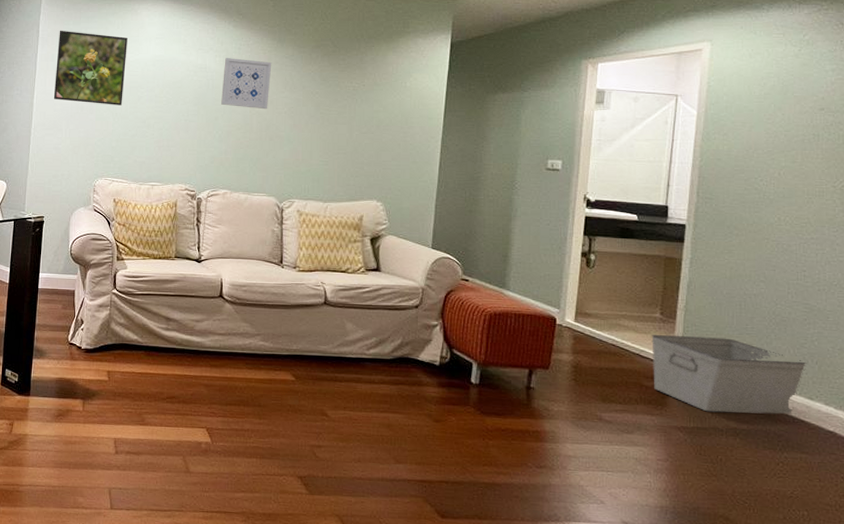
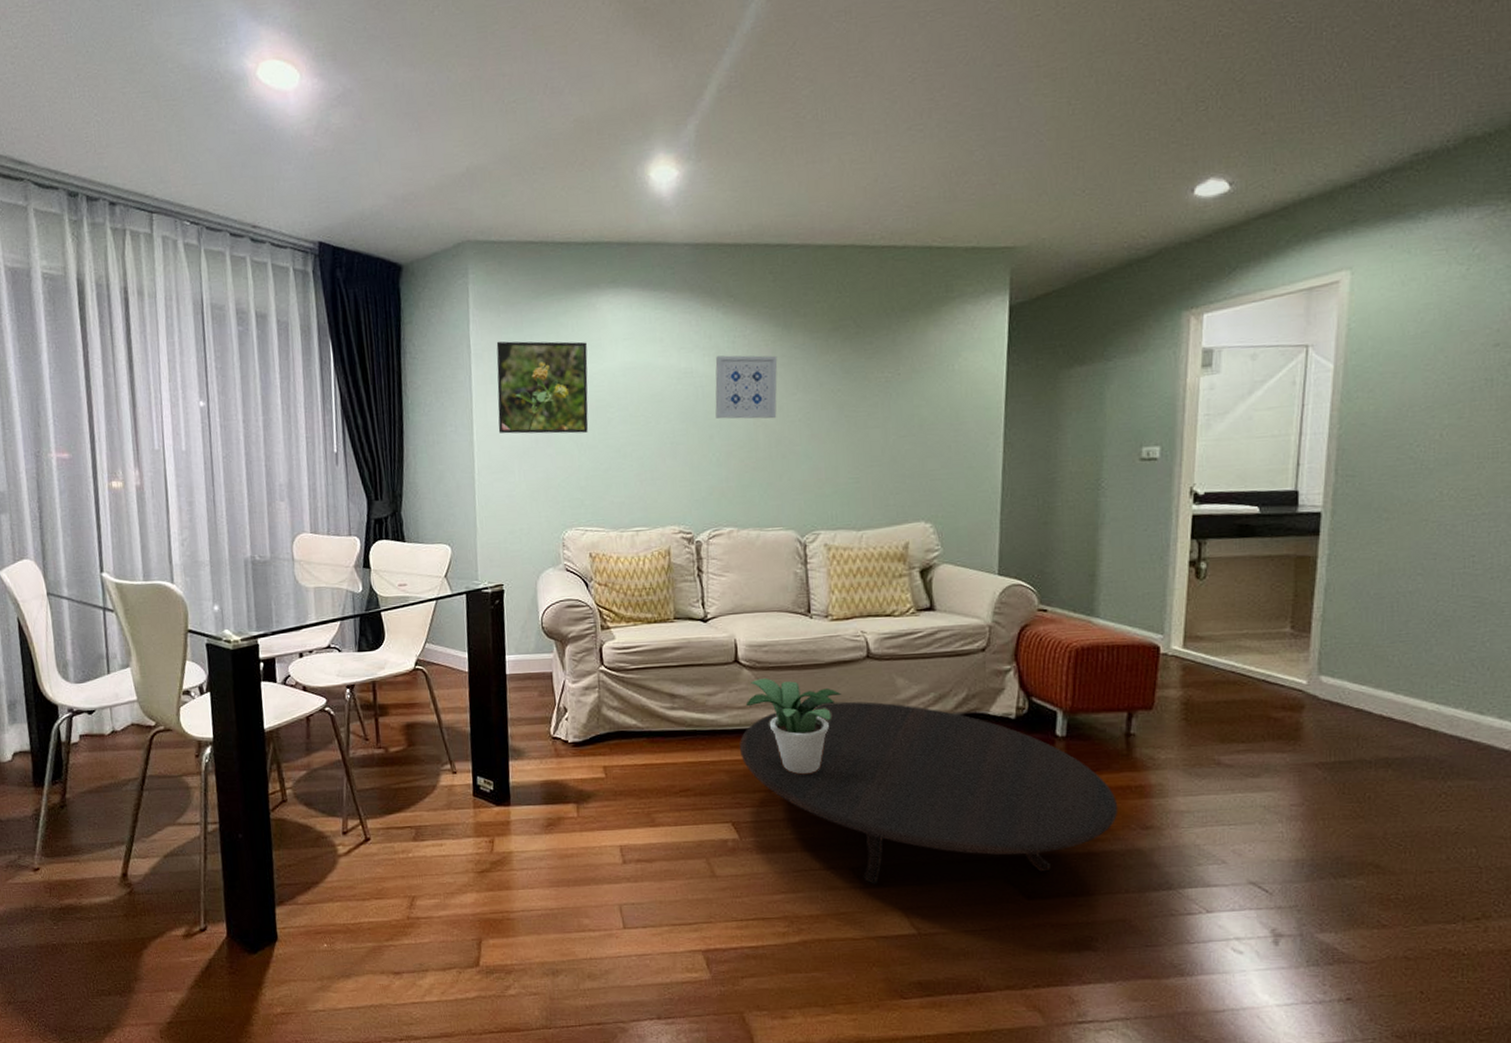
table: none [218,337,518,496] -> present [740,701,1118,884]
potted plant: none [225,312,302,394] -> present [745,677,841,775]
storage bin: present [651,334,807,414] -> none [1280,649,1476,742]

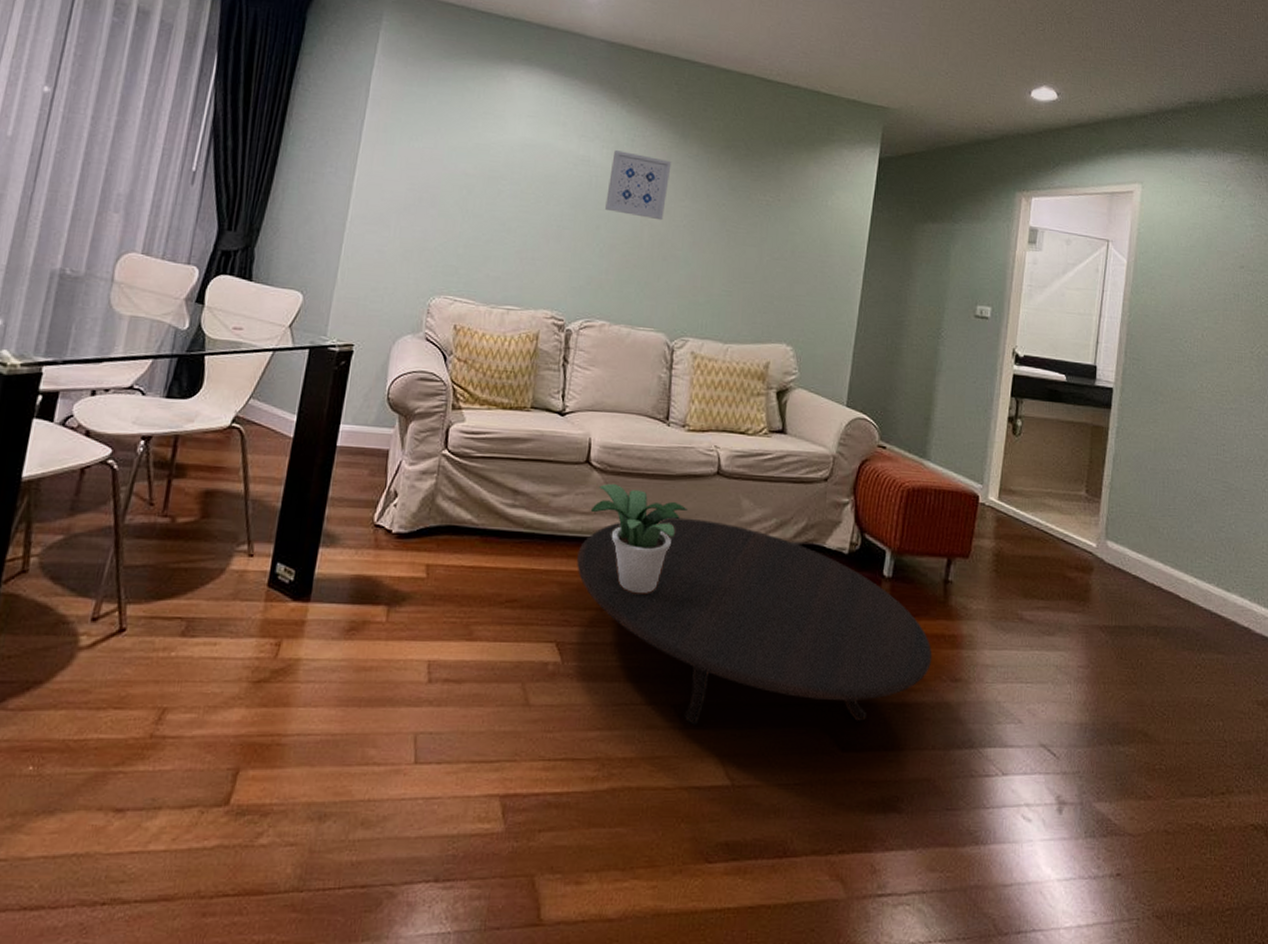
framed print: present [496,341,589,434] -> none [381,91,490,200]

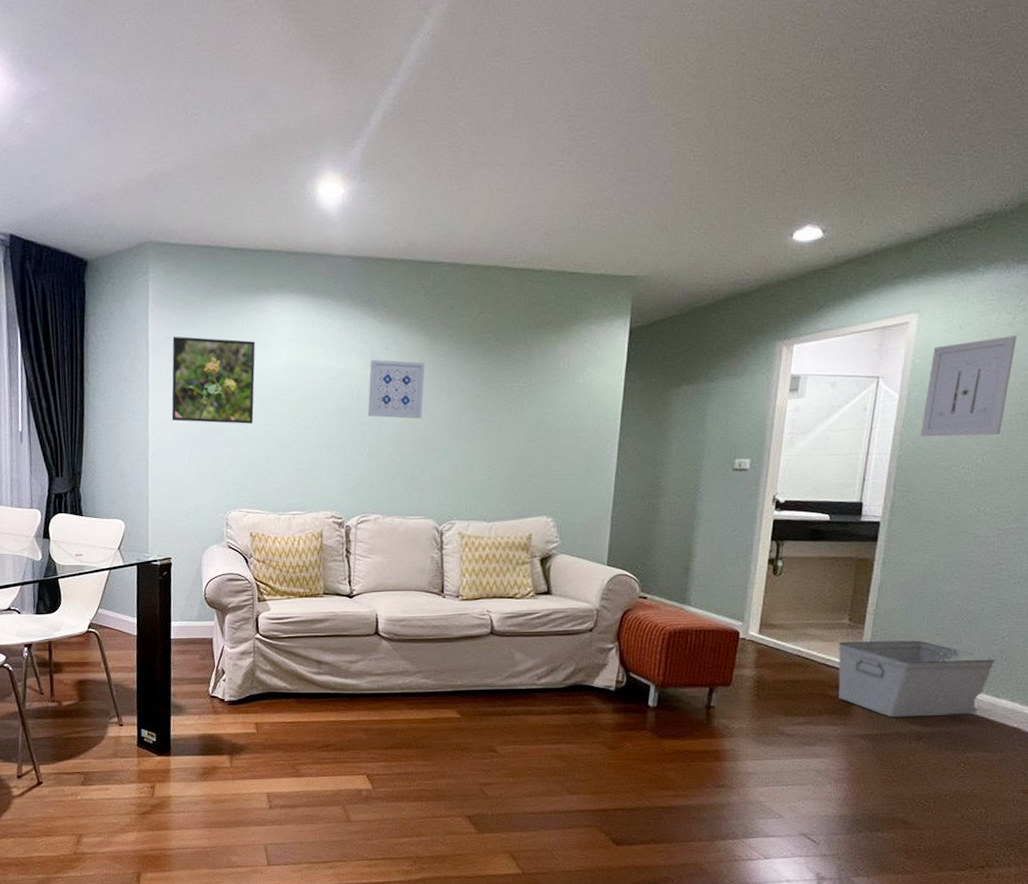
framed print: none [381,91,490,200] -> present [171,336,255,424]
table: present [577,517,933,725] -> none [377,671,697,830]
potted plant: present [590,483,687,594] -> none [383,648,467,734]
storage bin: none [1076,515,1225,609] -> present [838,640,996,718]
wall art: none [1147,217,1226,312] -> present [920,335,1017,437]

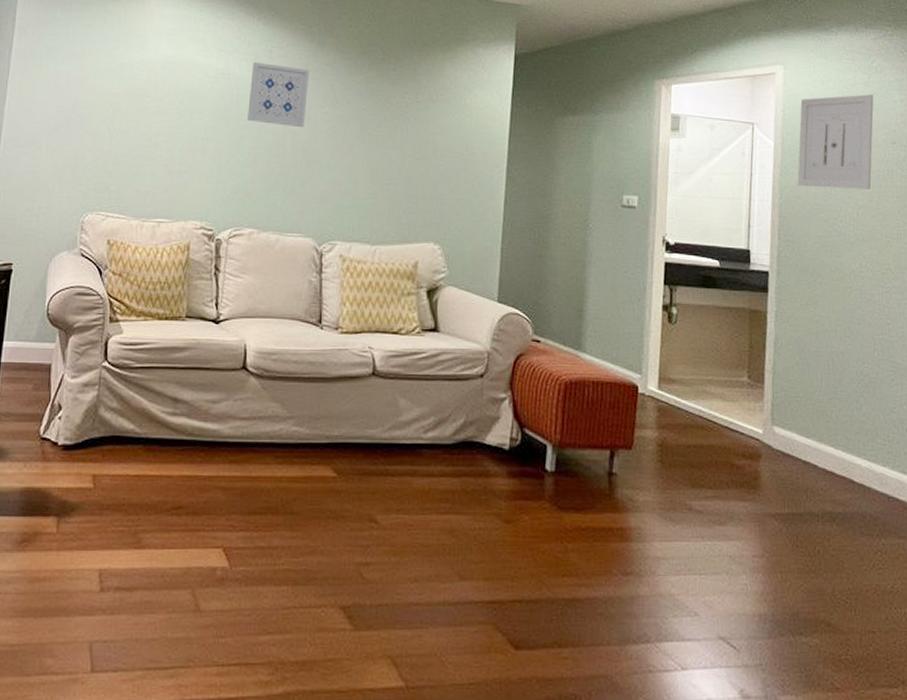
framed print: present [171,336,255,424] -> none [31,18,131,118]
storage bin: present [838,640,996,718] -> none [740,401,898,494]

